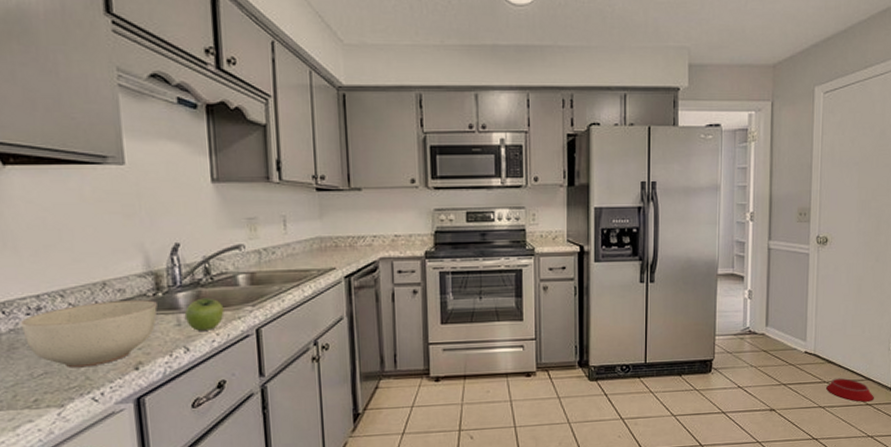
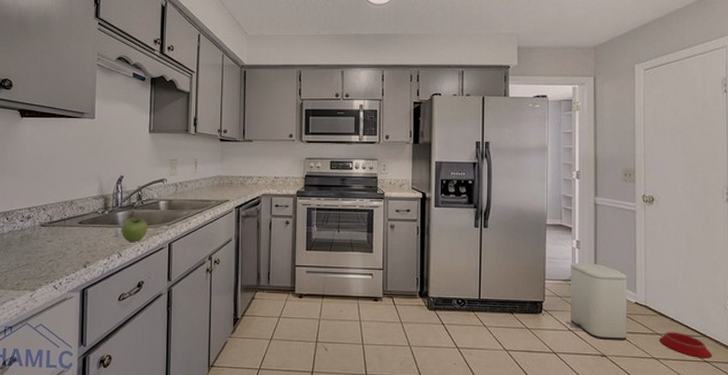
bowl: present [20,299,158,368] -> none [16,214,104,263]
pedal bin: none [735,313,799,394] -> present [566,262,628,340]

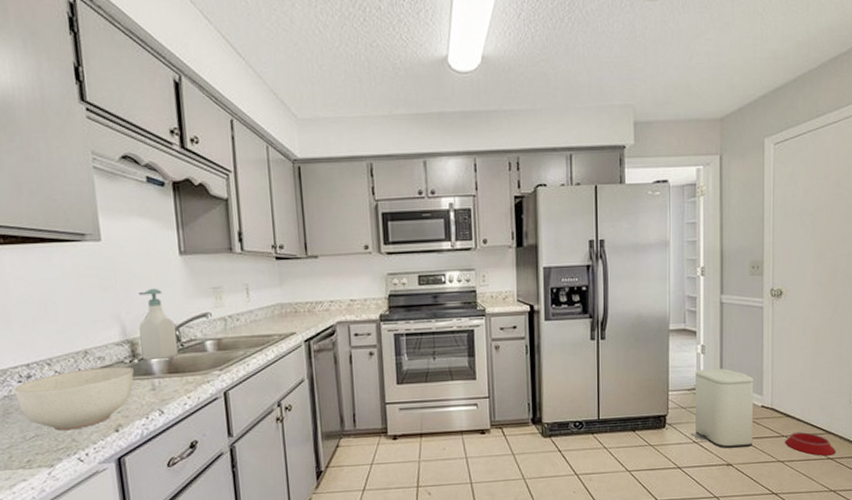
bowl: none [16,214,104,263] -> present [13,366,134,431]
soap bottle: none [112,156,139,213] -> present [138,288,179,361]
fruit: present [121,217,148,242] -> none [158,363,195,395]

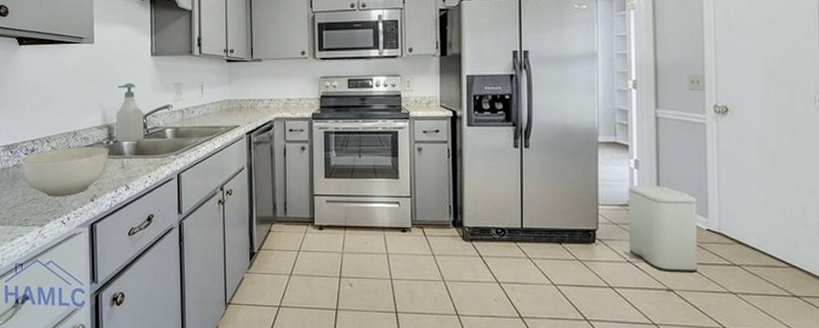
pet bowl: present [785,431,836,456] -> none [737,261,803,293]

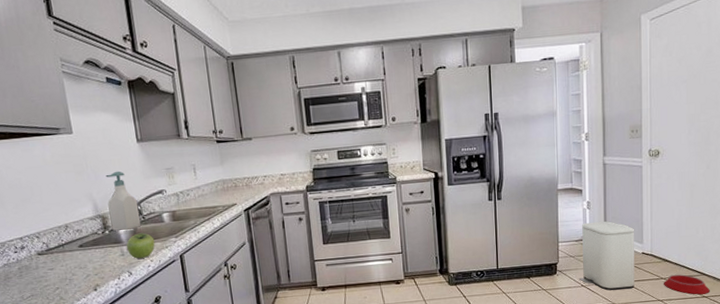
bowl: present [21,146,109,197] -> none [11,236,107,291]
fruit: none [127,147,155,173] -> present [126,233,155,259]
pet bowl: none [737,261,803,293] -> present [664,274,710,295]

